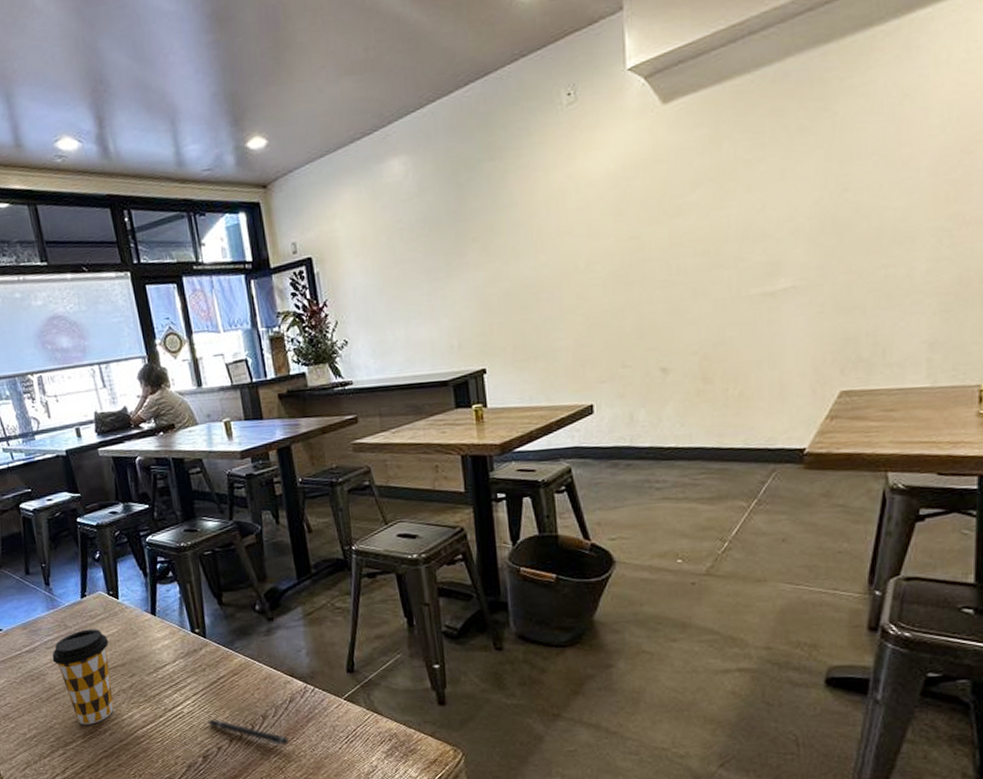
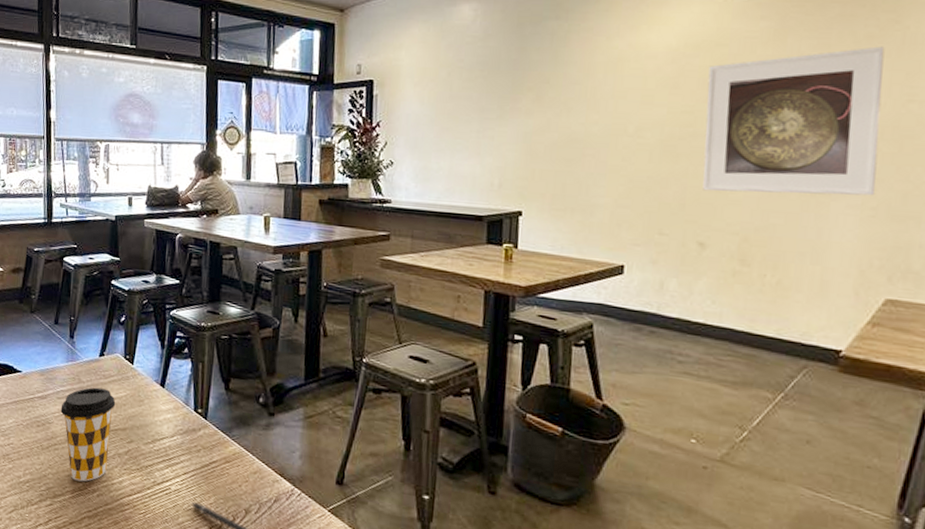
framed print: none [650,137,822,316] -> present [702,46,885,196]

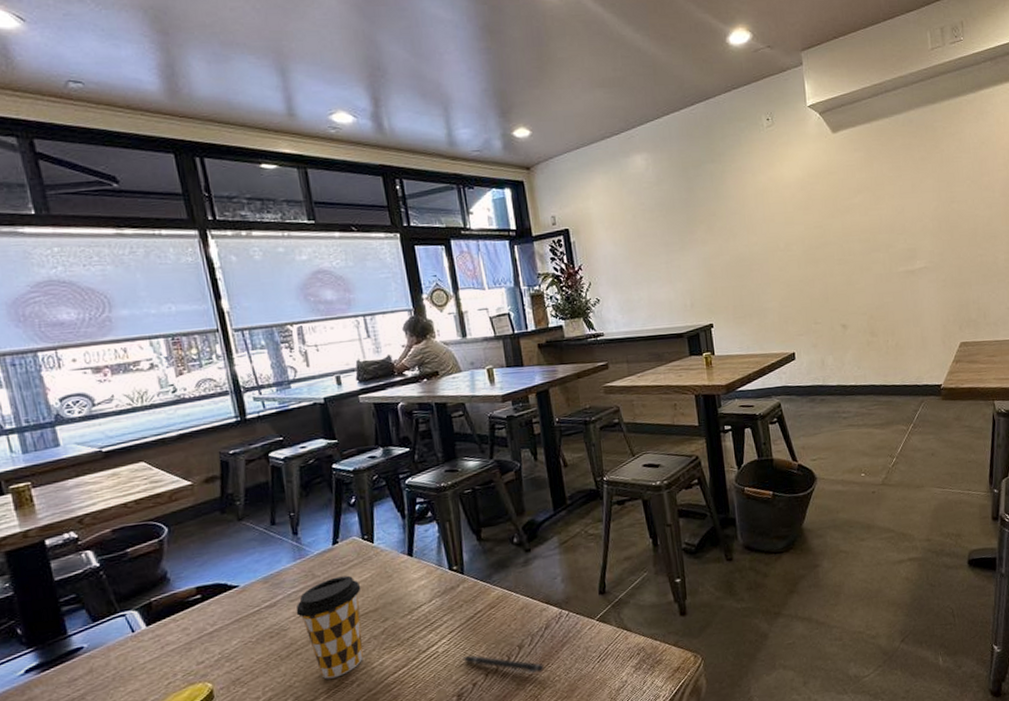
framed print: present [702,46,885,196] -> none [827,165,943,285]

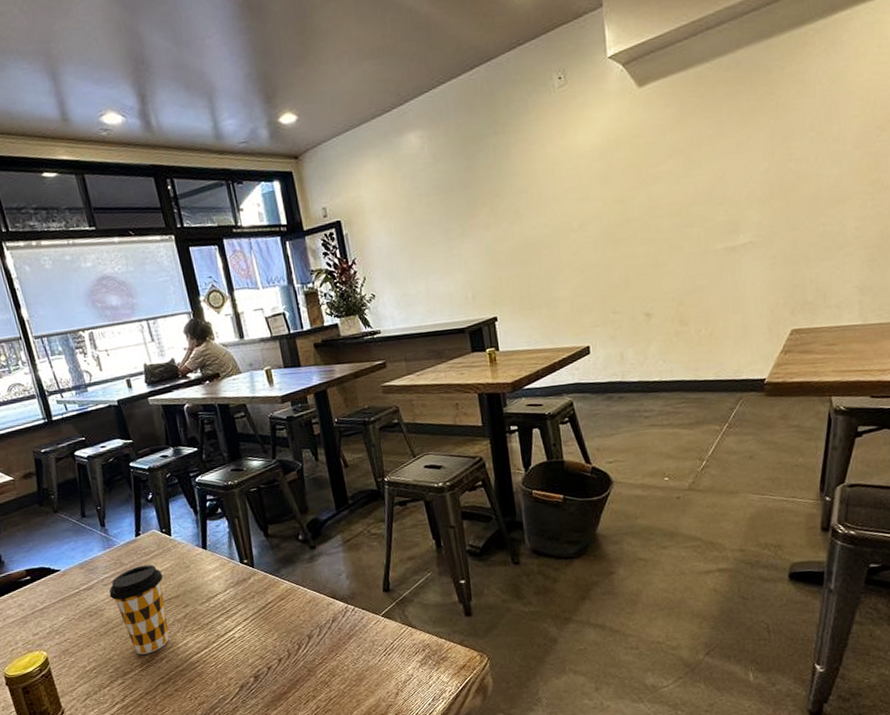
pen: present [463,655,545,674] -> none [257,641,334,662]

